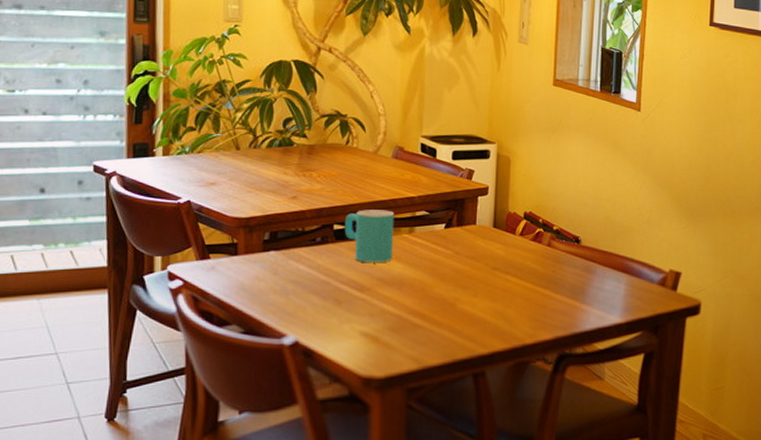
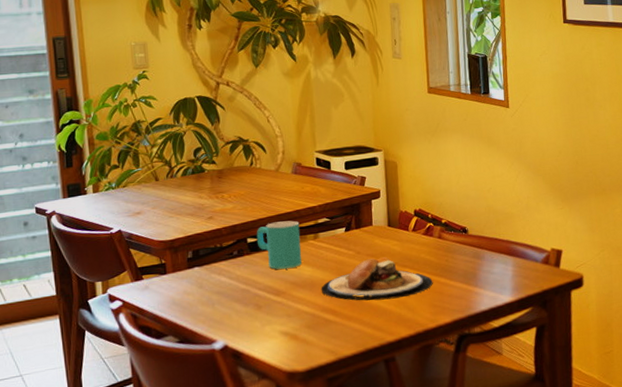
plate: none [411,261,536,308] -> present [321,257,433,301]

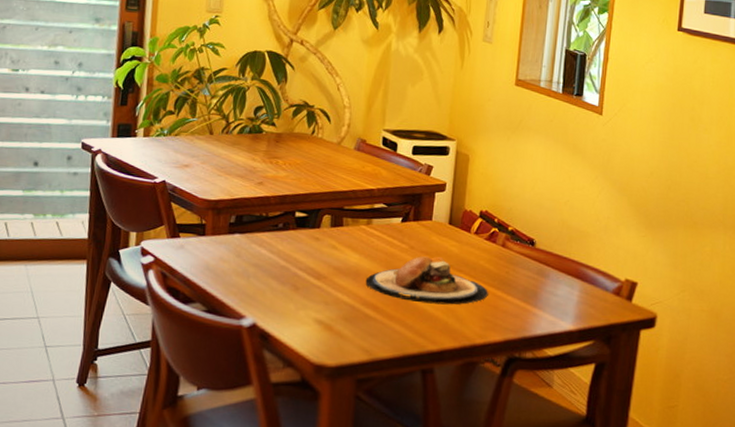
cup: present [256,220,302,269] -> none [305,199,354,252]

